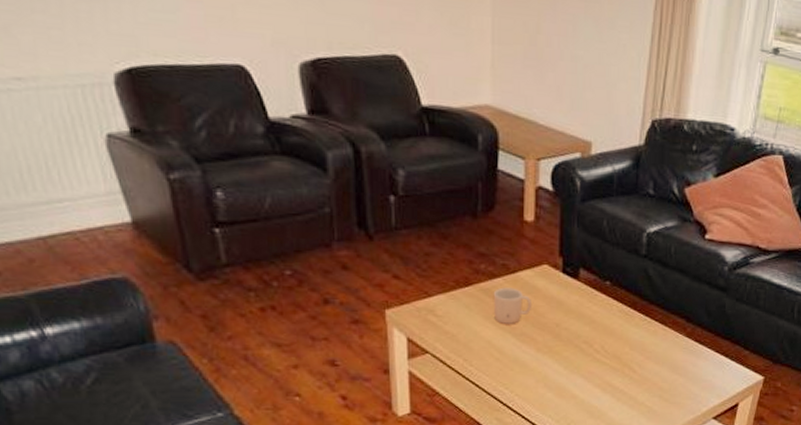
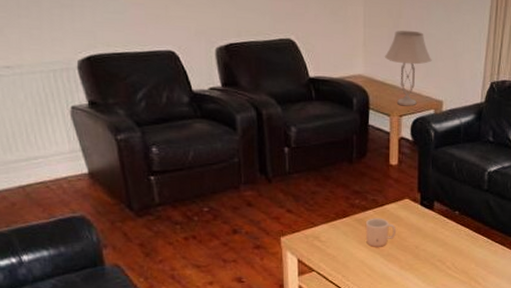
table lamp: none [517,49,578,148] -> present [384,30,432,107]

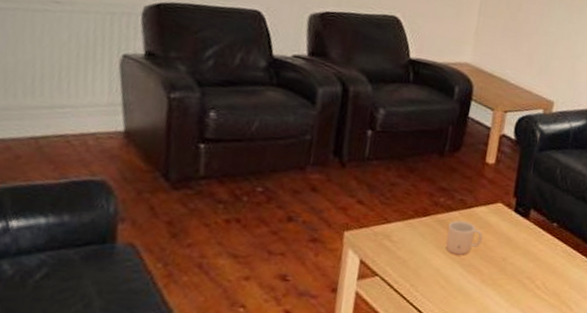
table lamp: present [384,30,432,107] -> none [496,23,548,103]

